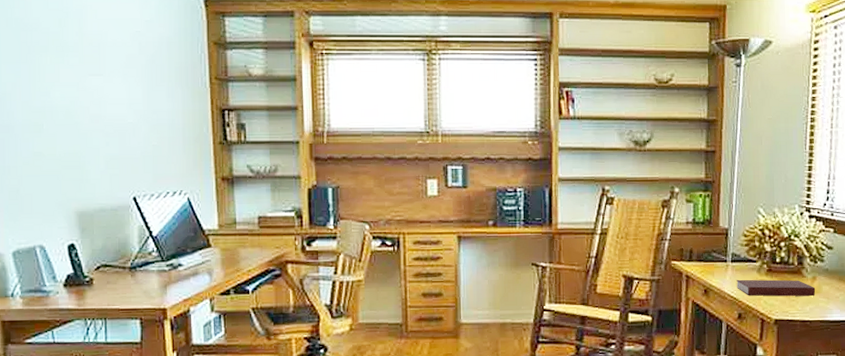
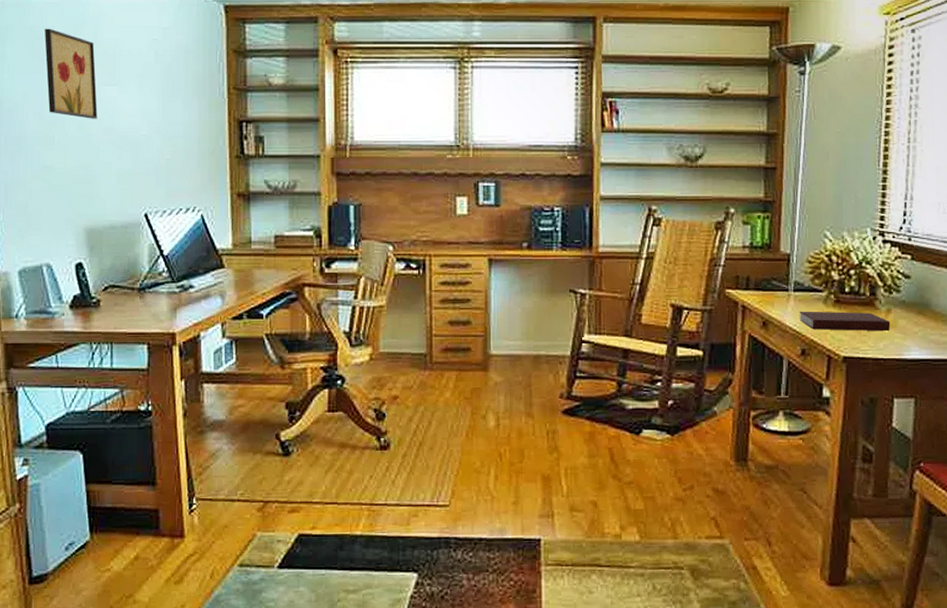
wall art: none [30,20,84,108] -> present [44,28,98,119]

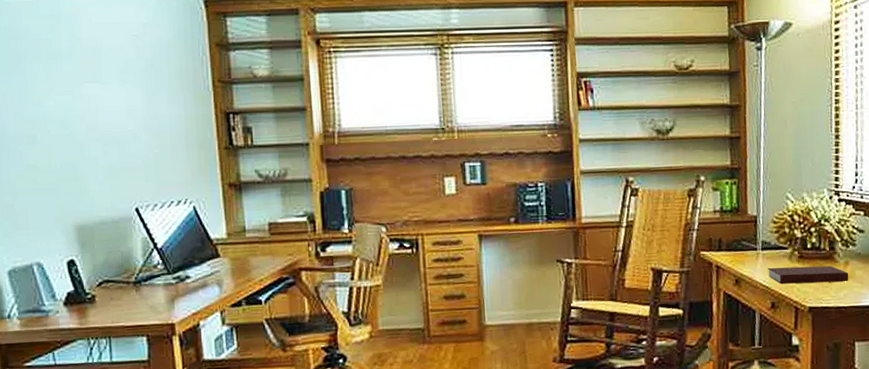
wall art: present [44,28,98,119] -> none [19,27,81,117]

